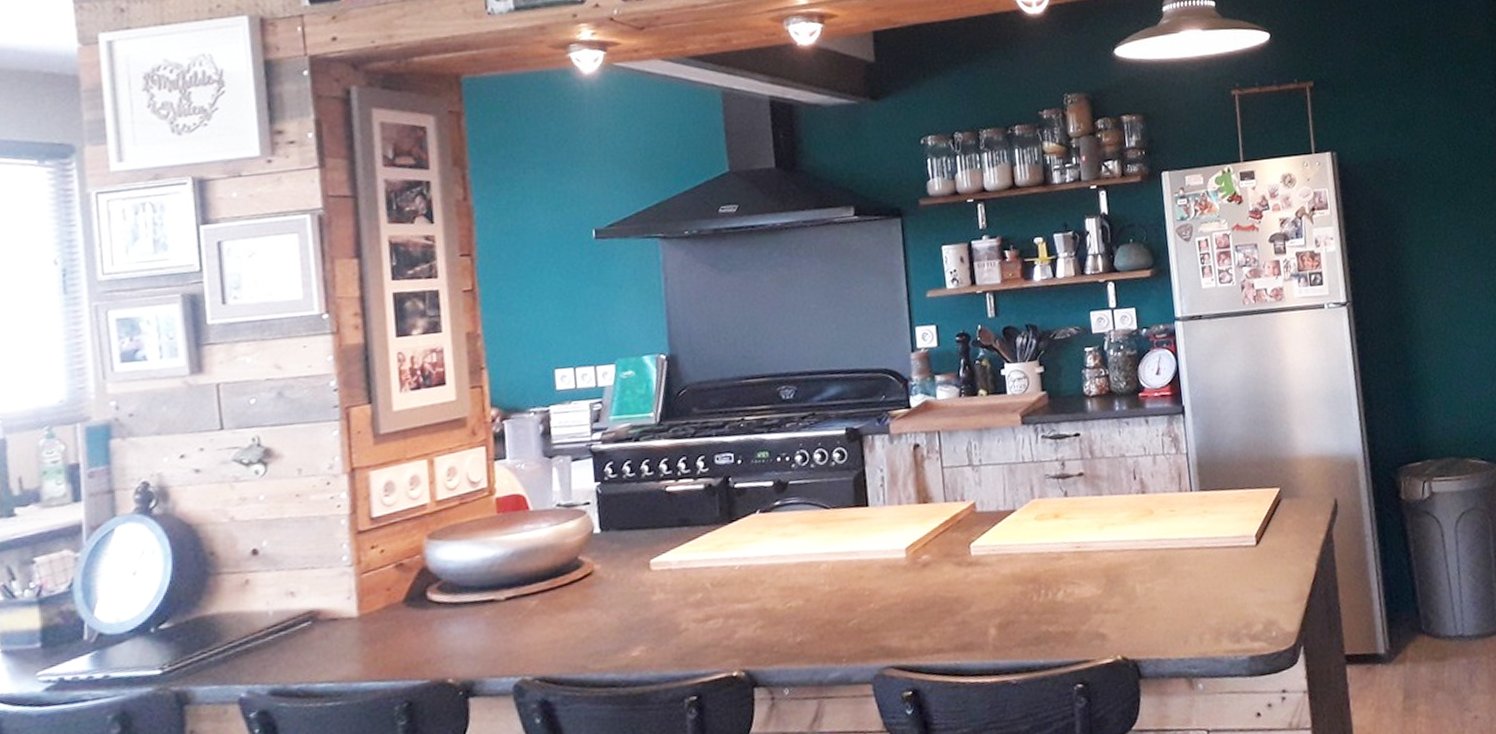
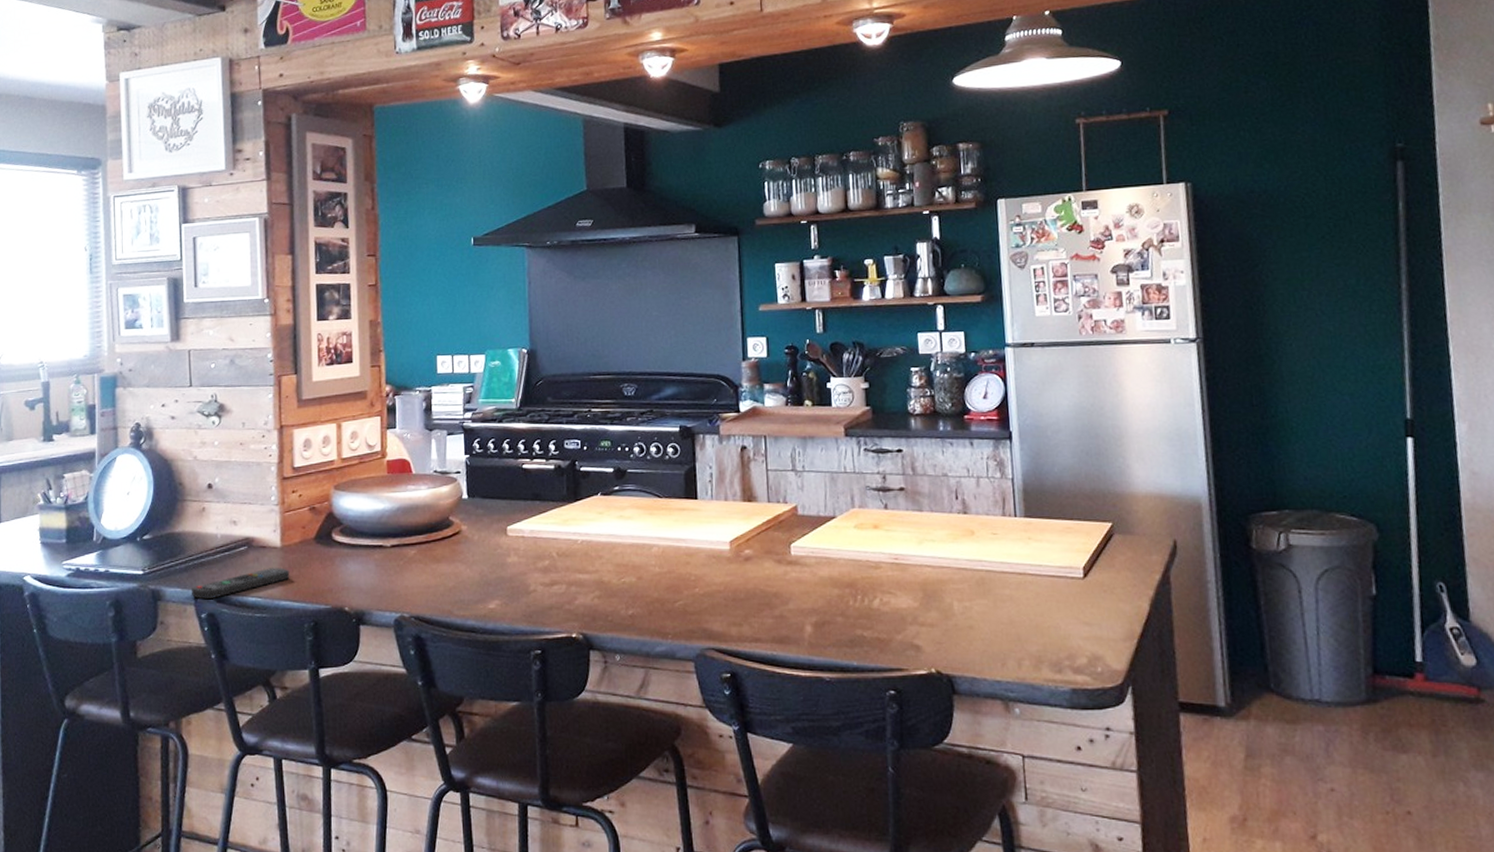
remote control: none [232,642,372,695] -> present [191,567,290,600]

